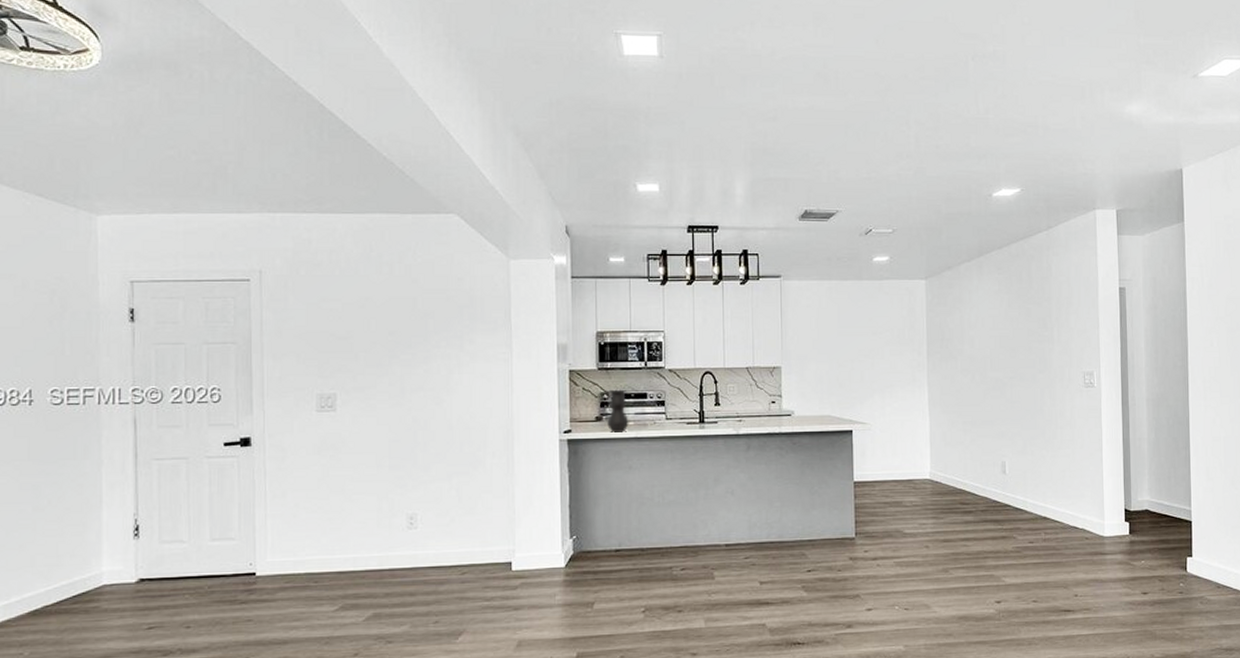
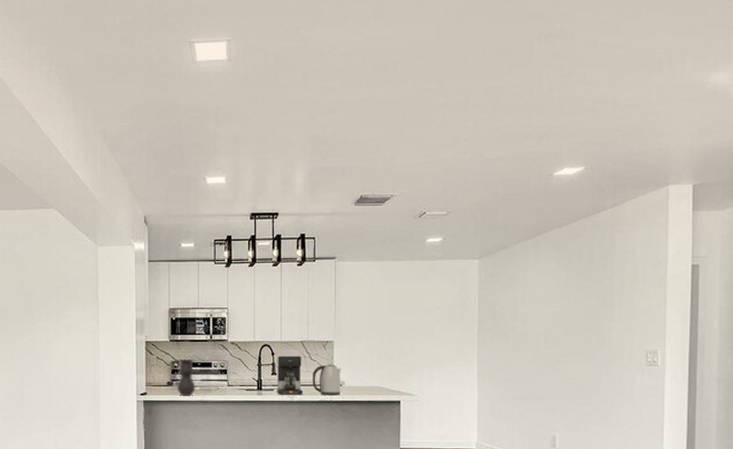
coffee maker: none [720,383,751,428] -> present [276,355,304,395]
kettle: none [759,392,790,427] -> present [312,364,341,396]

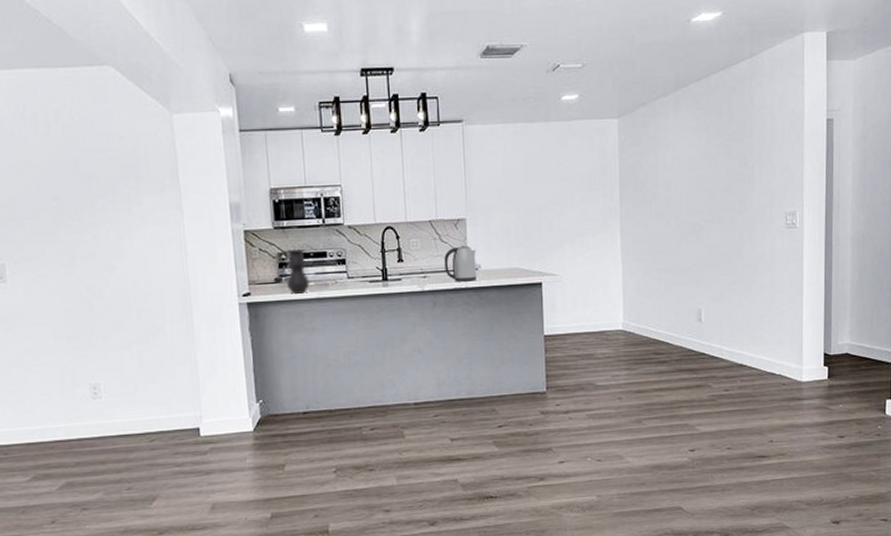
coffee maker: present [276,355,304,395] -> none [403,238,436,285]

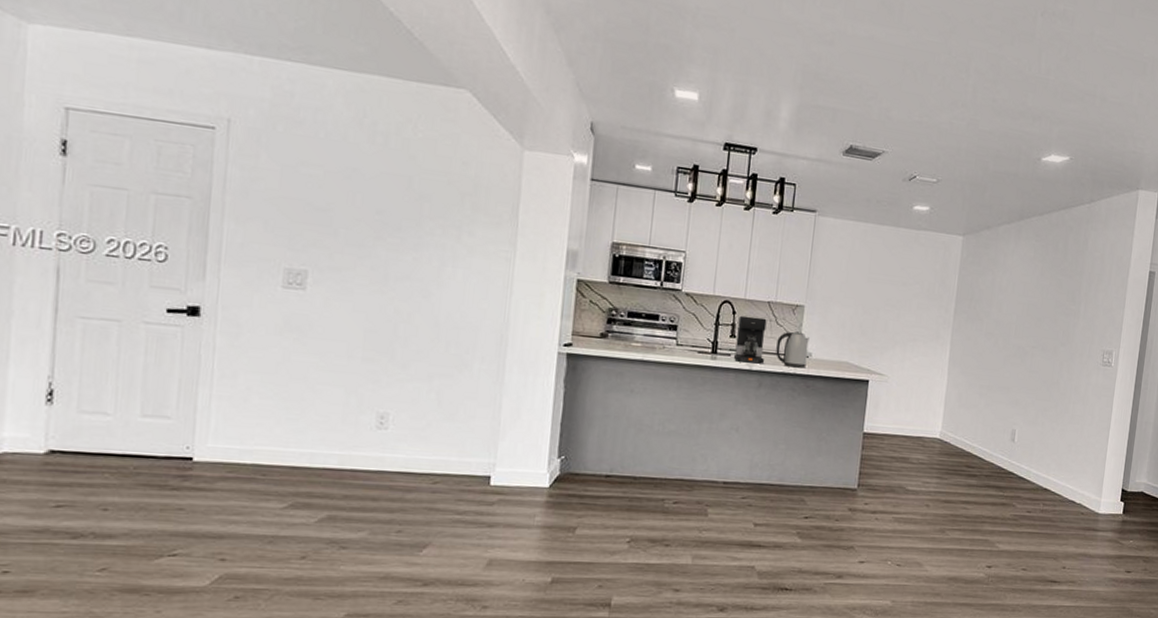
vase: present [286,249,310,294] -> none [612,307,637,353]
coffee maker: none [403,238,436,285] -> present [733,315,767,364]

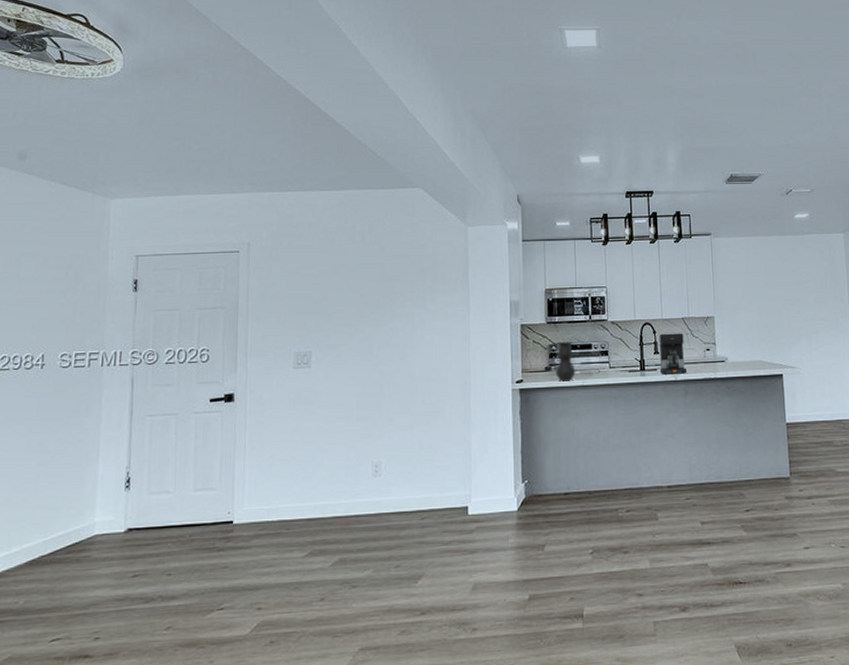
vase: none [612,307,637,353] -> present [556,342,576,382]
kettle: present [776,331,809,369] -> none [695,340,724,373]

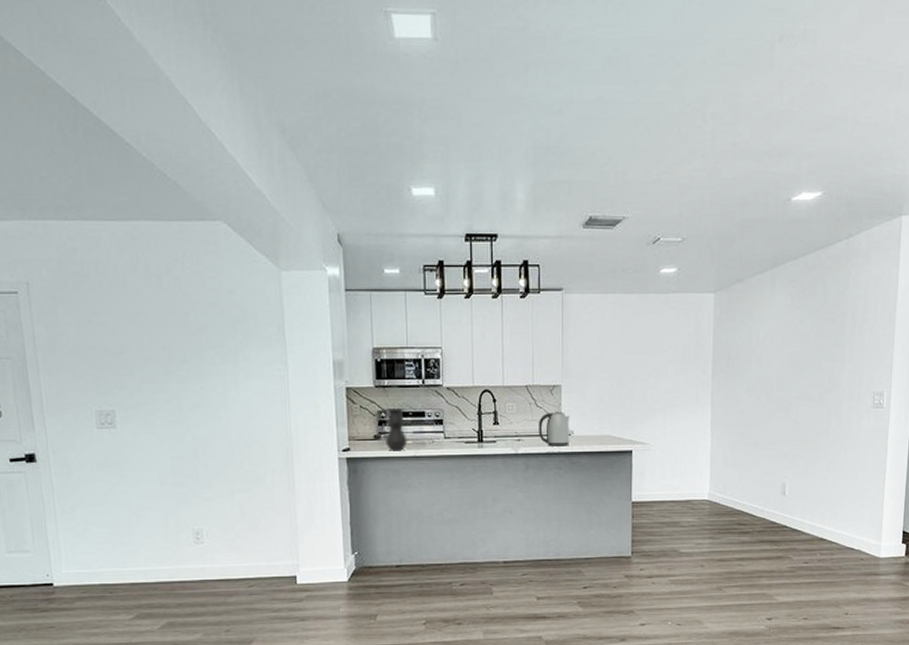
coffee maker: present [659,333,688,375] -> none [499,402,529,447]
kettle: none [695,340,724,373] -> present [539,411,569,447]

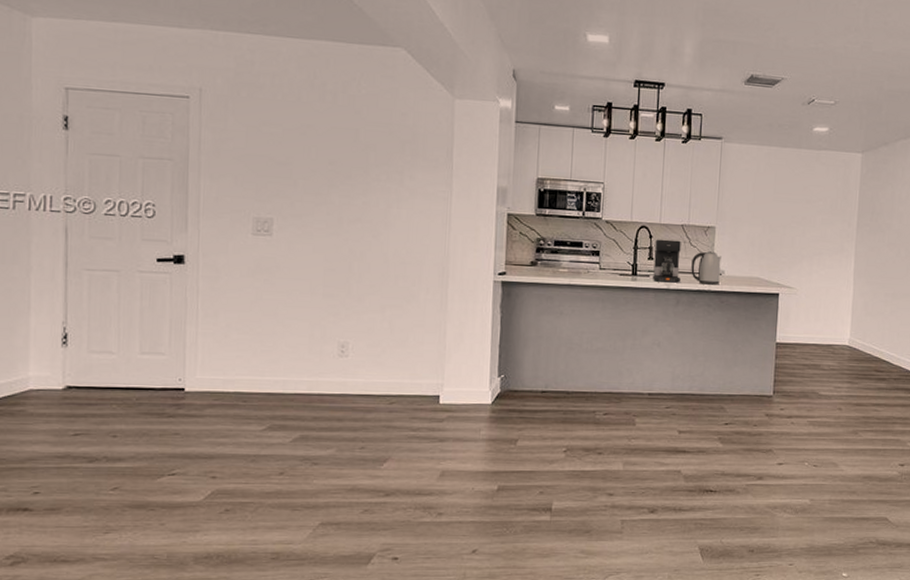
vase: present [385,409,408,451] -> none [542,237,564,279]
coffee maker: none [499,402,529,447] -> present [652,239,681,283]

